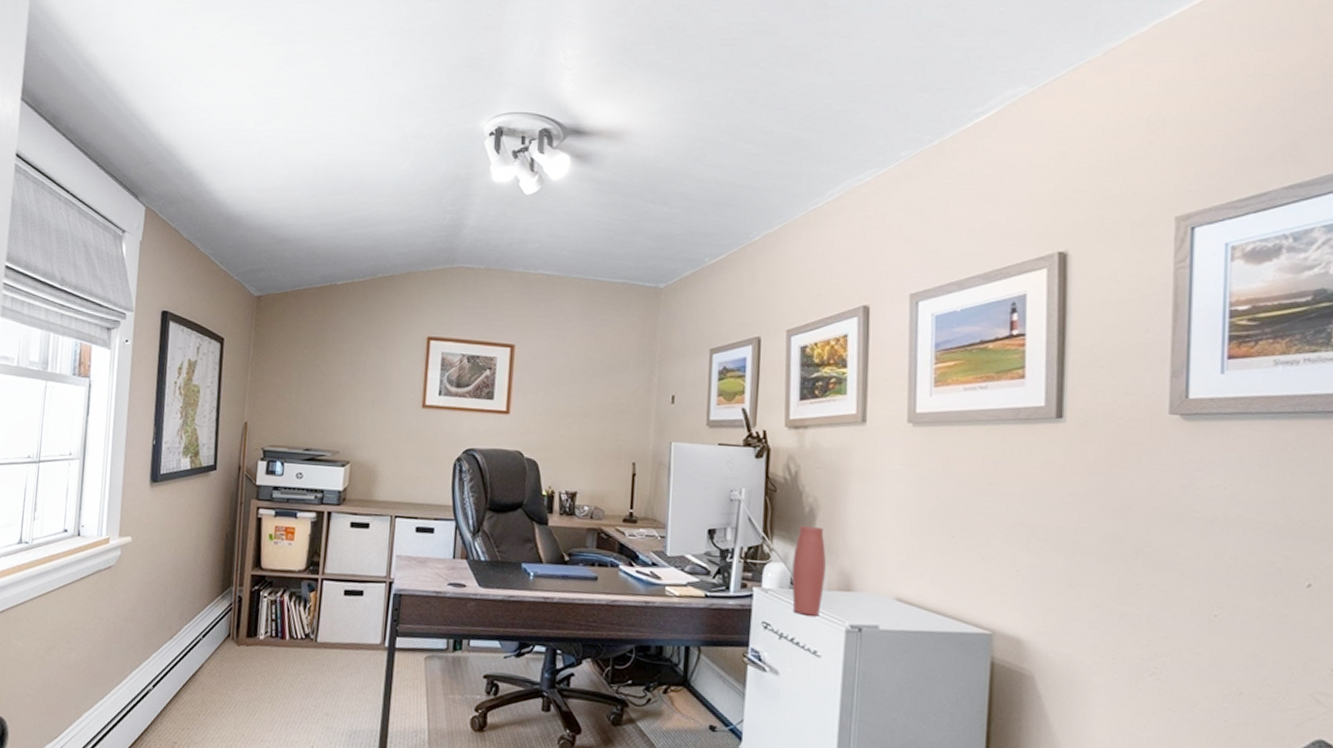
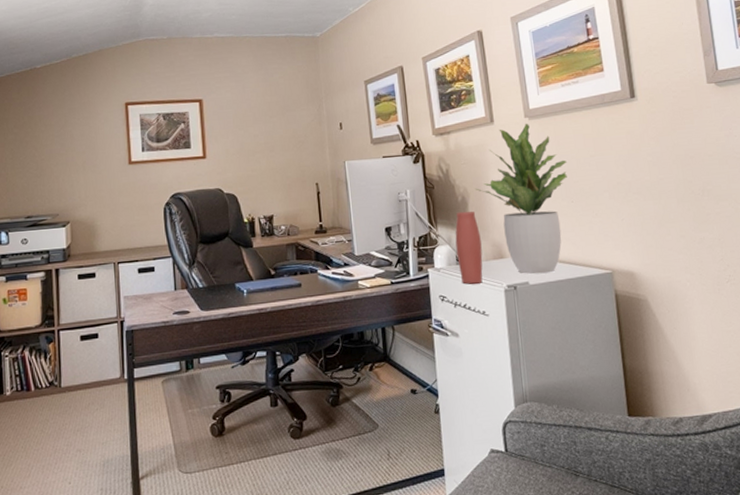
potted plant: none [829,429,954,620] -> present [476,123,567,275]

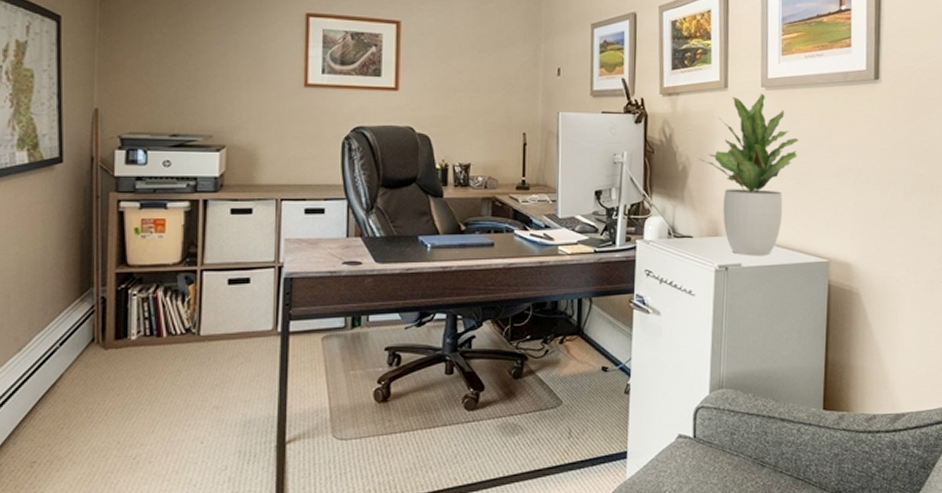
vase: present [455,211,483,284] -> none [669,181,697,261]

